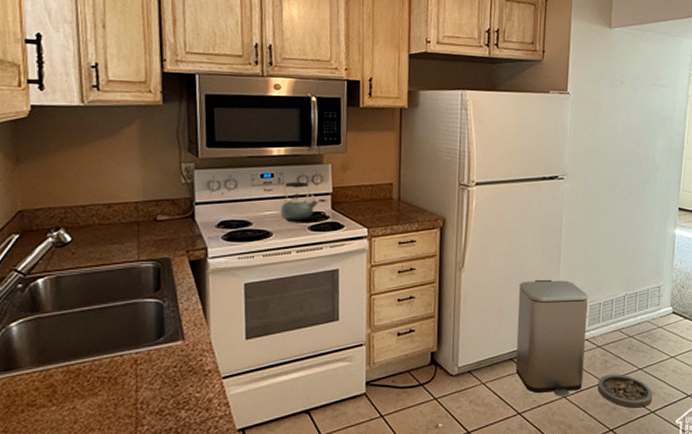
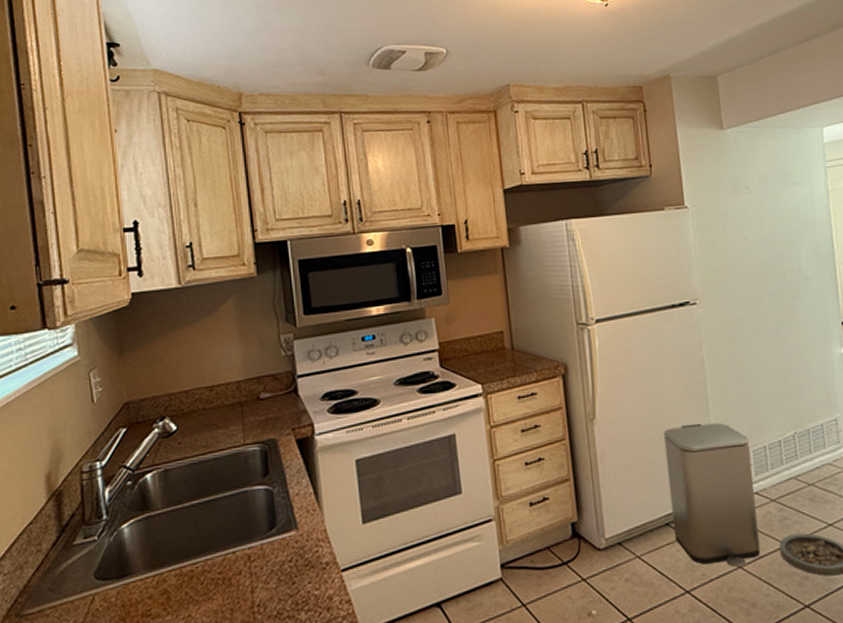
kettle: present [280,181,320,221] -> none [386,340,427,385]

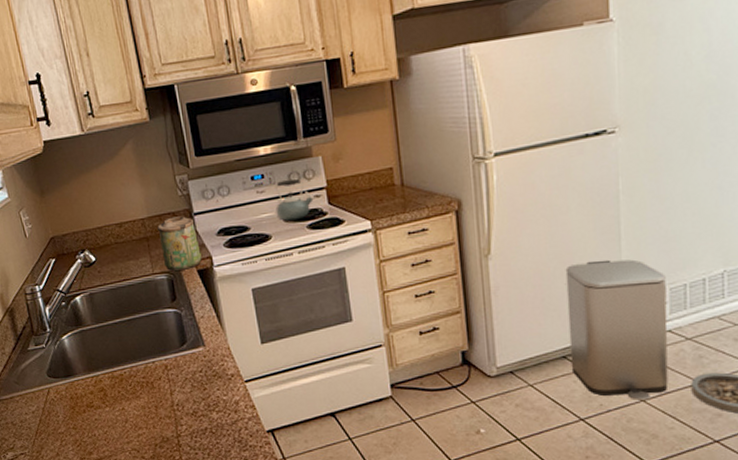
canister: none [254,378,302,441] -> present [157,216,202,271]
kettle: none [386,340,427,385] -> present [275,178,315,221]

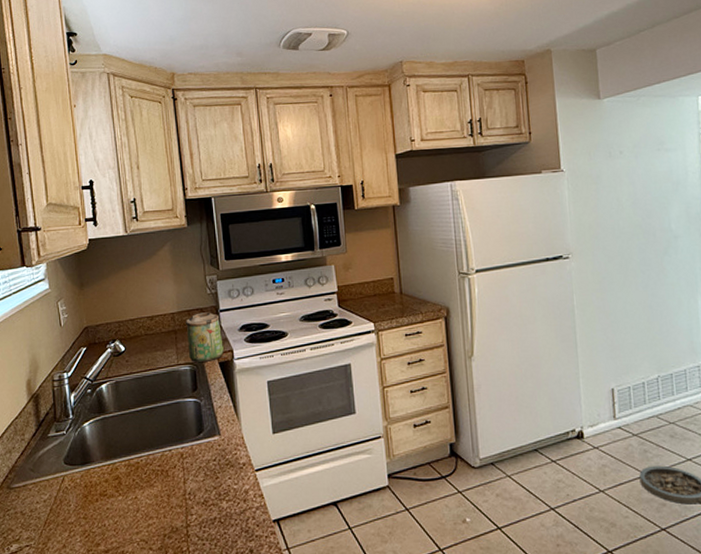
kettle: present [275,178,315,221] -> none [292,283,327,320]
pedal bin: present [565,259,669,400] -> none [534,364,622,491]

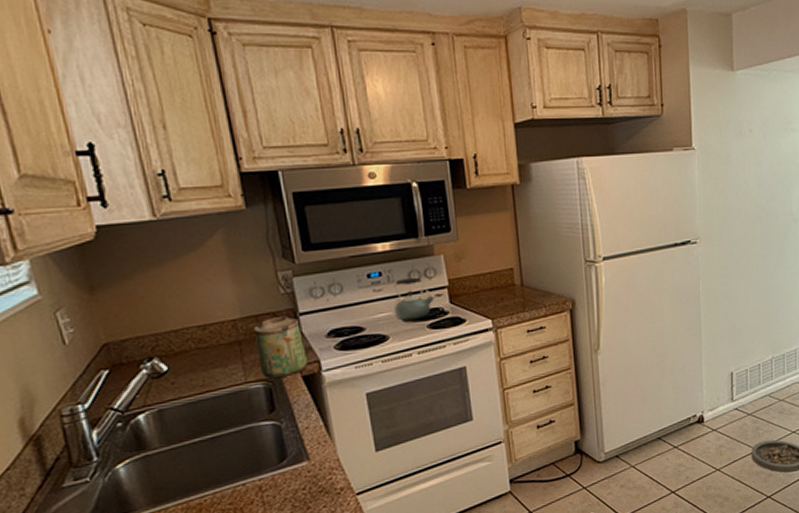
kettle: none [292,283,327,320] -> present [393,277,436,321]

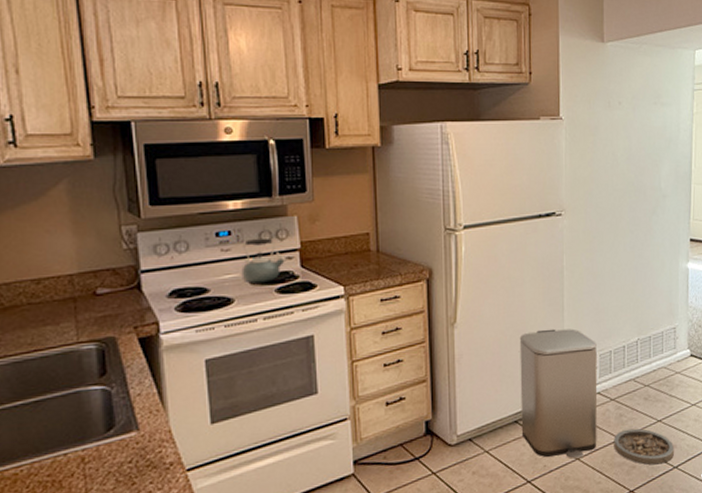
canister: present [253,316,308,378] -> none [90,273,145,339]
pedal bin: none [660,350,736,470] -> present [519,329,598,459]

